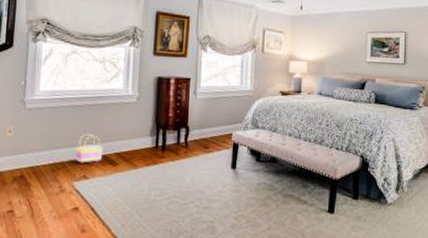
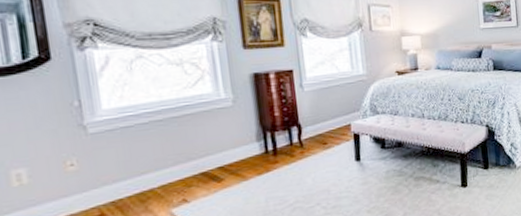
basket: present [75,133,104,163] -> none [166,150,203,187]

